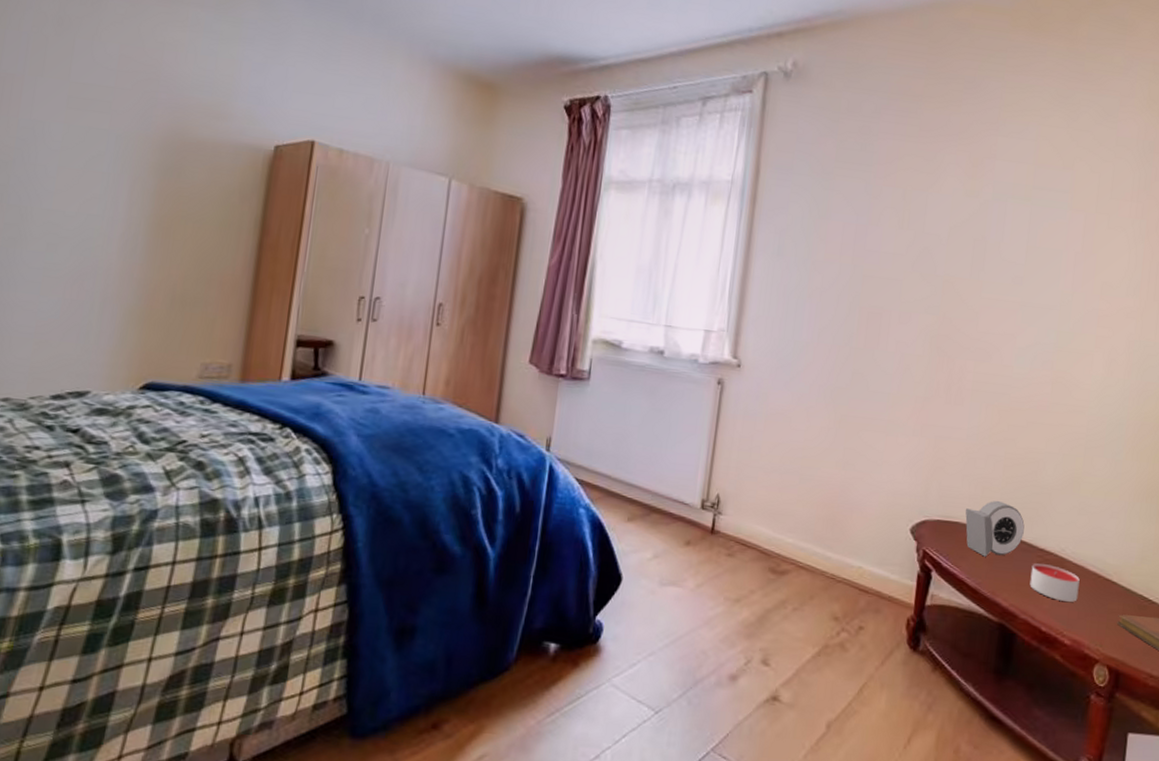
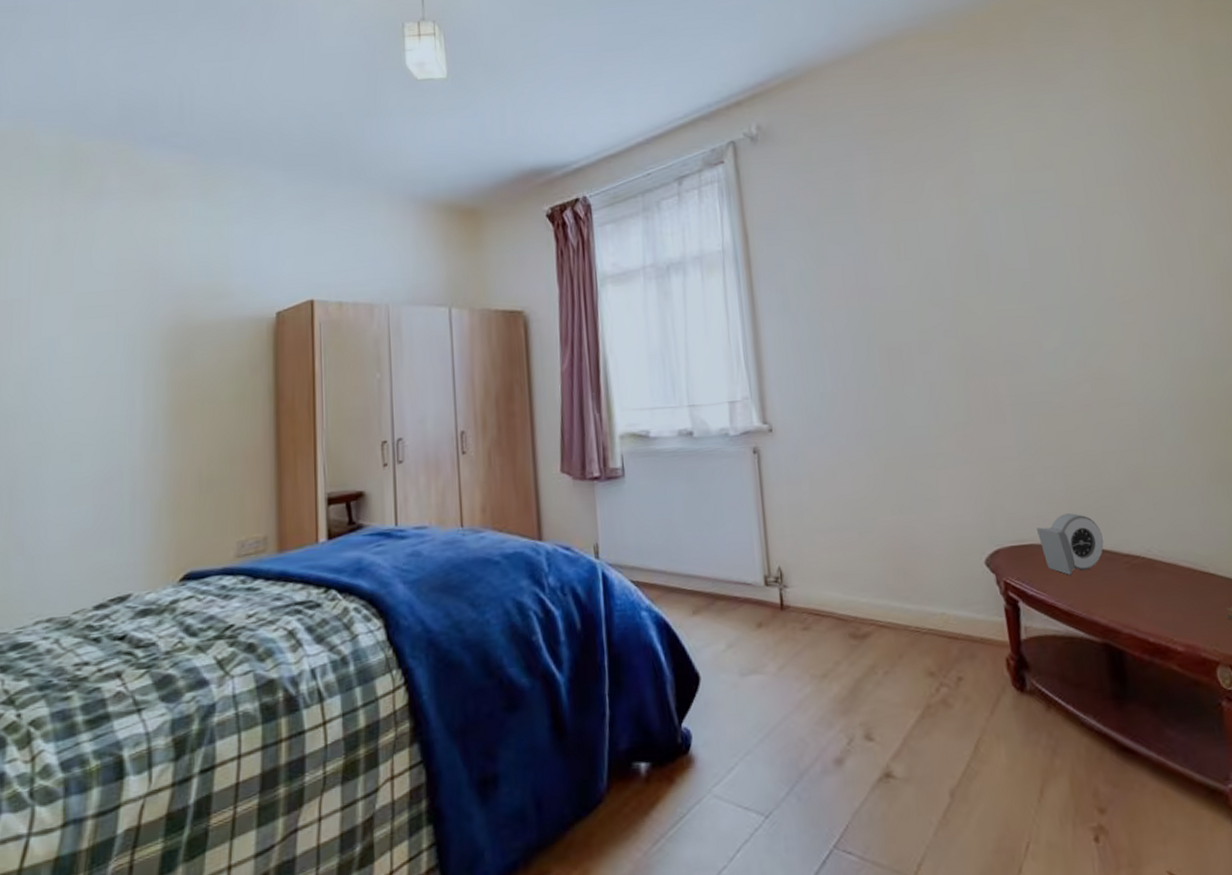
candle: present [1029,563,1080,602] -> none [1121,569,1179,606]

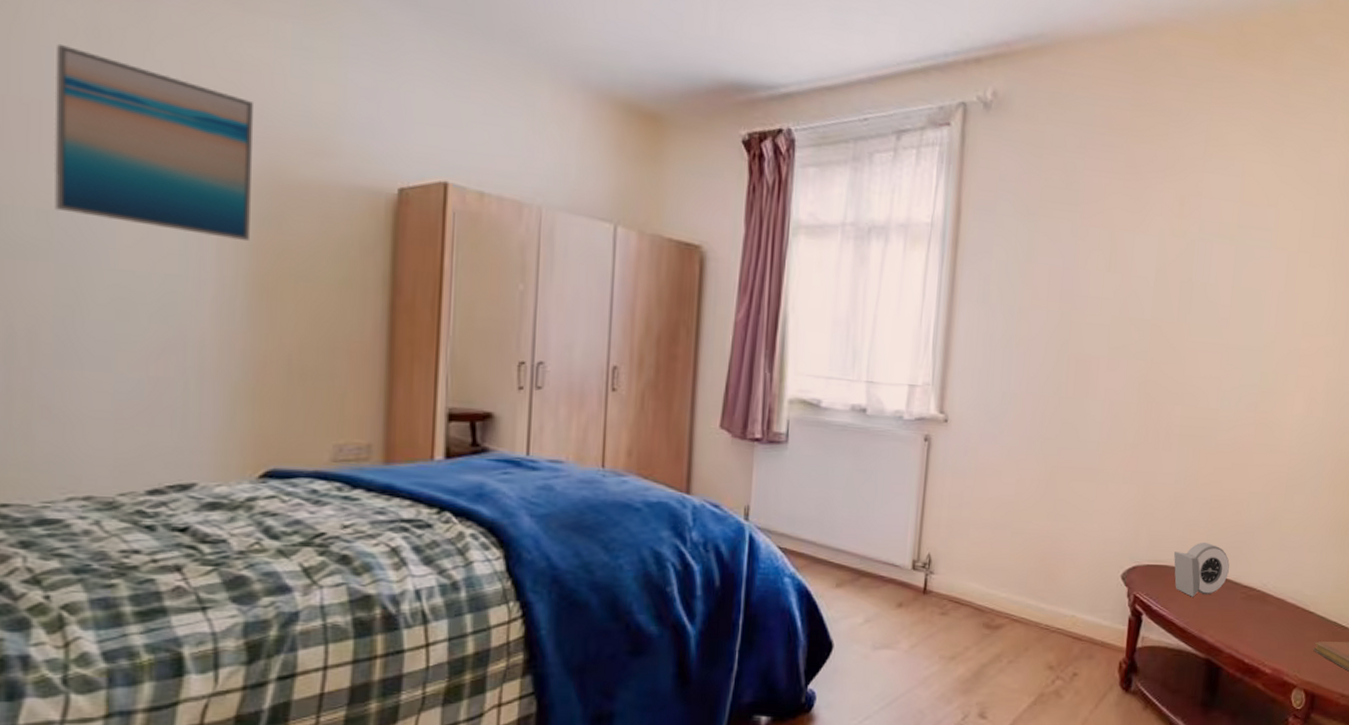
wall art: none [29,253,167,381] -> present [55,43,253,242]

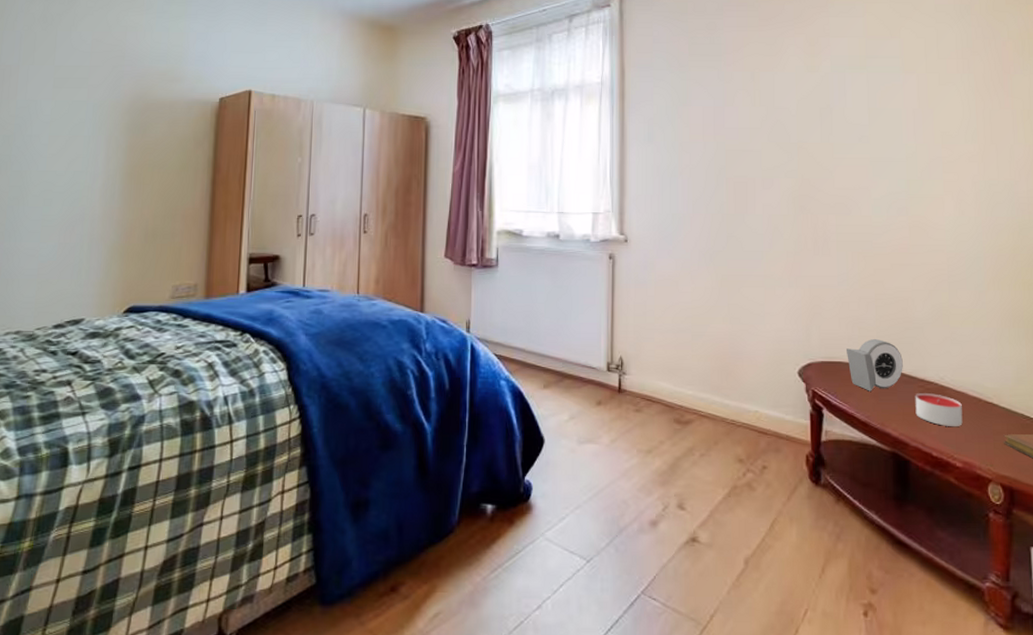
wall art: present [55,43,253,242] -> none [14,29,132,145]
candle: none [1234,600,1280,633] -> present [915,393,963,426]

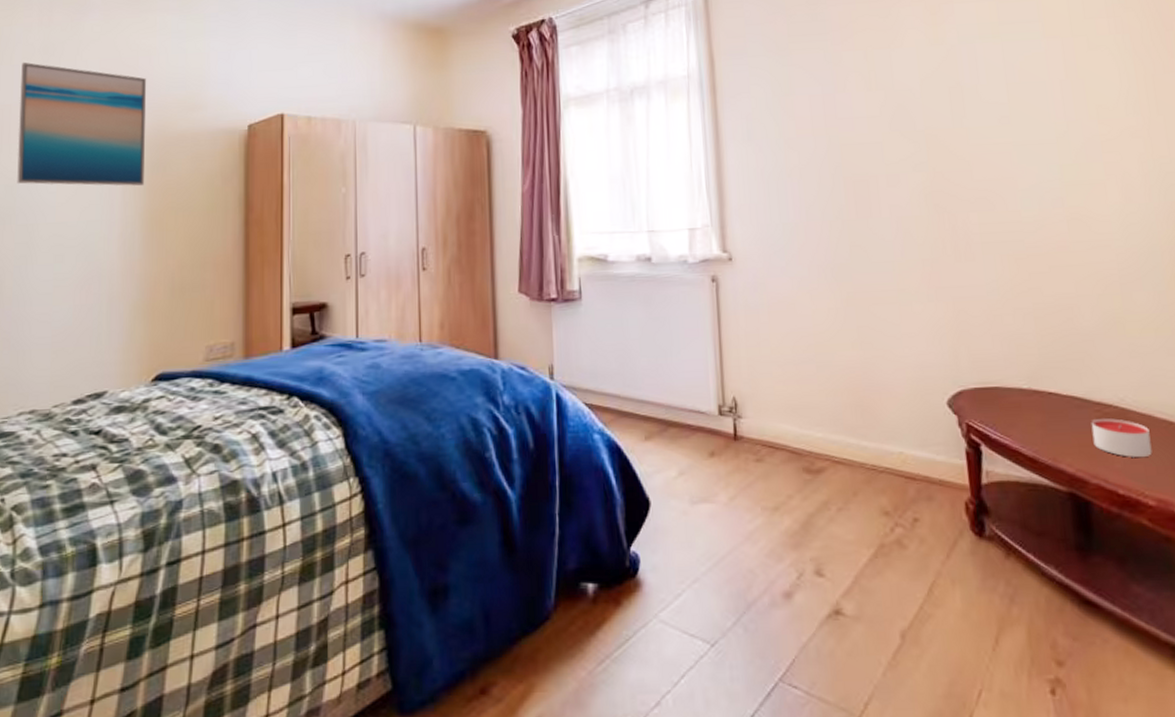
wall art: none [14,29,132,145] -> present [17,62,146,186]
alarm clock: present [845,339,903,391] -> none [1002,357,1074,421]

